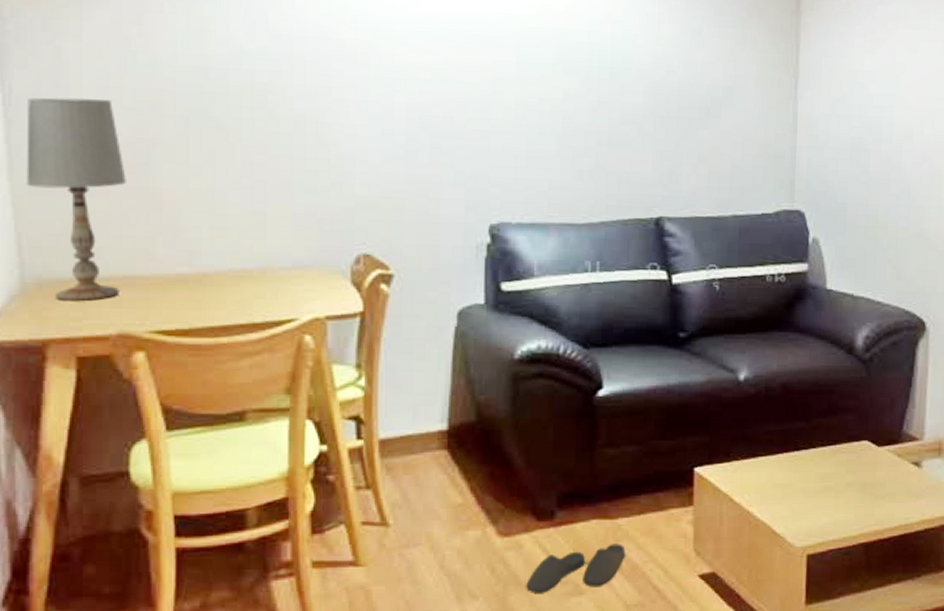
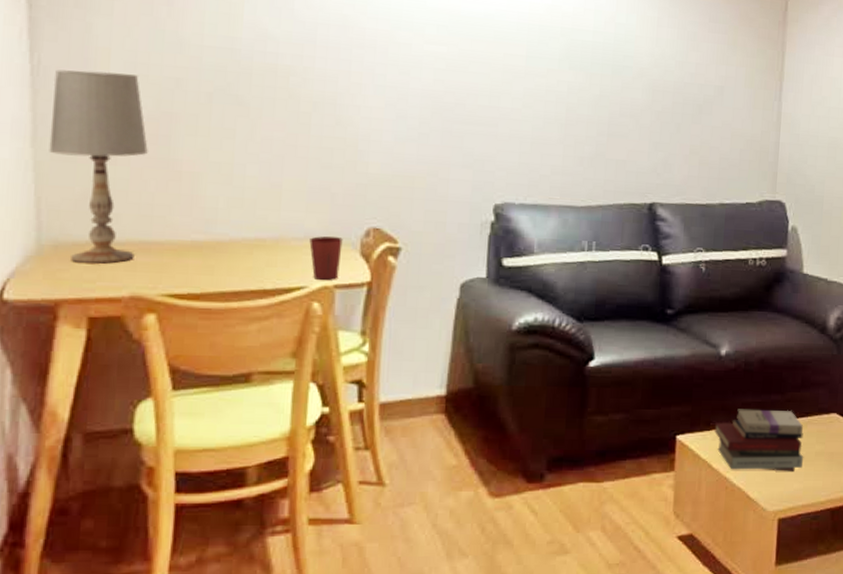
cup: none [298,265,332,311] -> present [309,236,343,280]
slippers: present [526,544,626,593] -> none [514,506,610,552]
books: none [734,438,833,504] -> present [713,409,804,471]

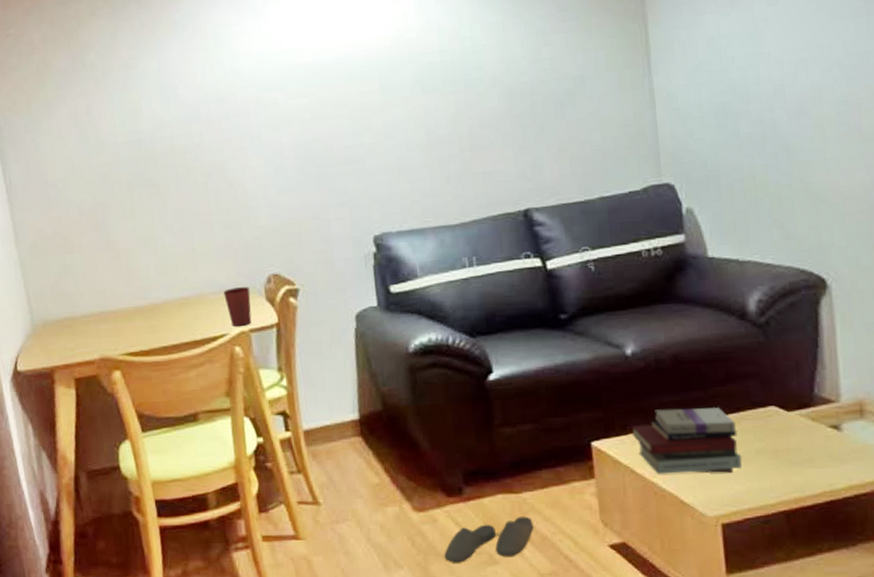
table lamp: present [49,69,148,265] -> none [22,177,98,336]
slippers: none [514,506,610,552] -> present [444,516,534,563]

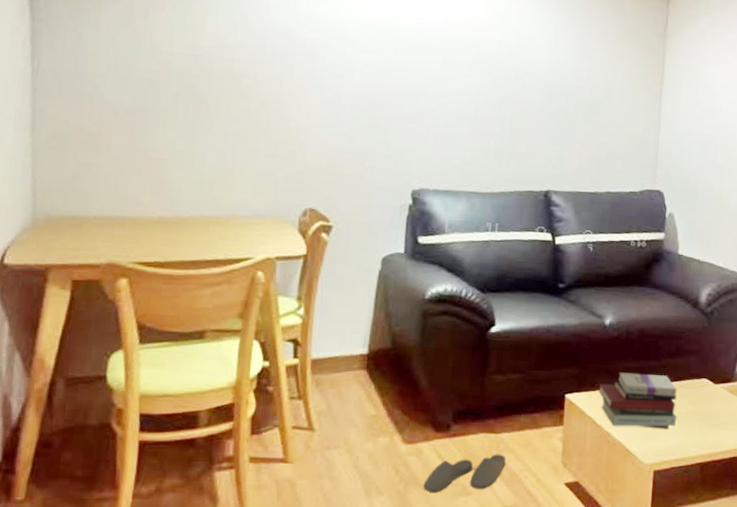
cup: present [223,287,252,327] -> none [256,215,284,253]

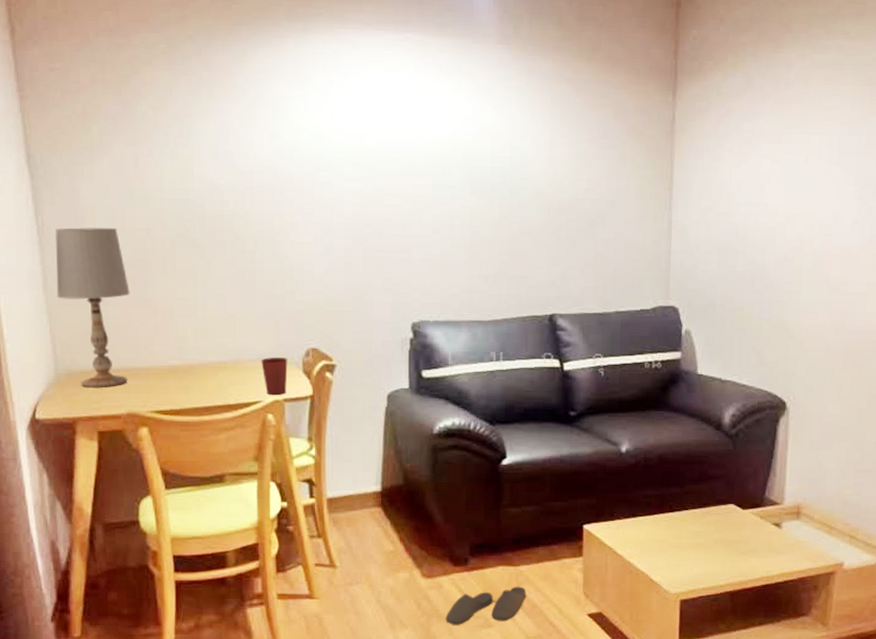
table lamp: none [44,72,125,236] -> present [55,227,130,388]
cup: none [256,215,284,253] -> present [261,357,288,395]
books: present [598,372,677,429] -> none [617,501,703,558]

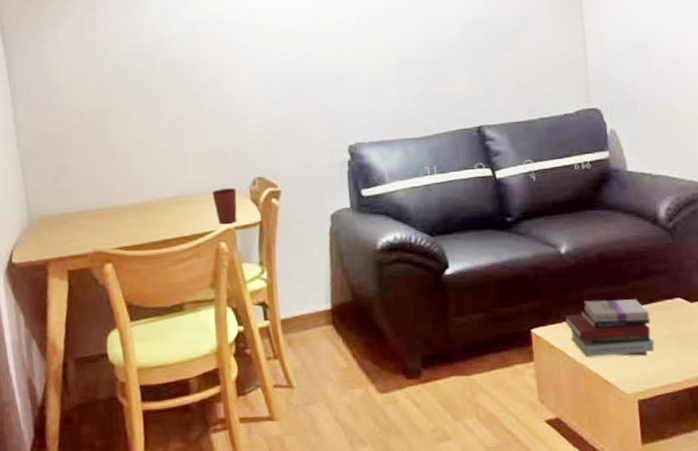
table lamp: present [55,227,130,388] -> none [26,84,93,230]
slippers: present [445,586,527,625] -> none [403,396,482,439]
books: none [617,501,703,558] -> present [564,298,655,357]

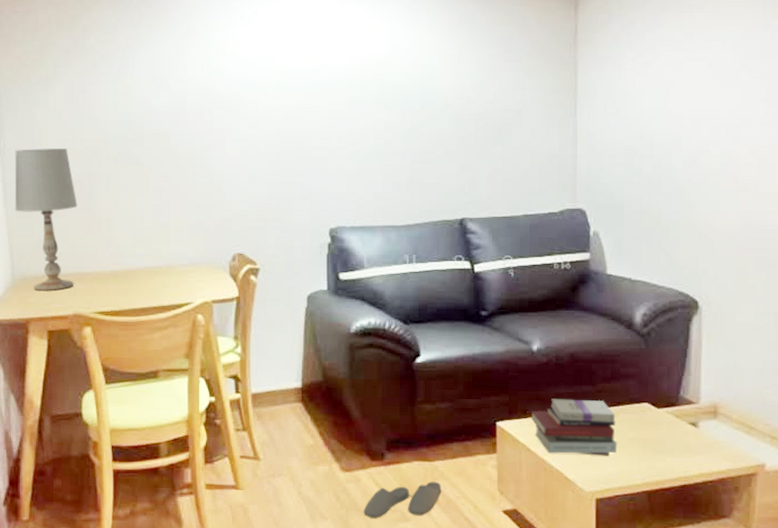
table lamp: none [26,84,93,230] -> present [14,148,77,292]
cup: present [212,188,237,224] -> none [192,262,216,297]
slippers: none [403,396,482,439] -> present [363,481,442,518]

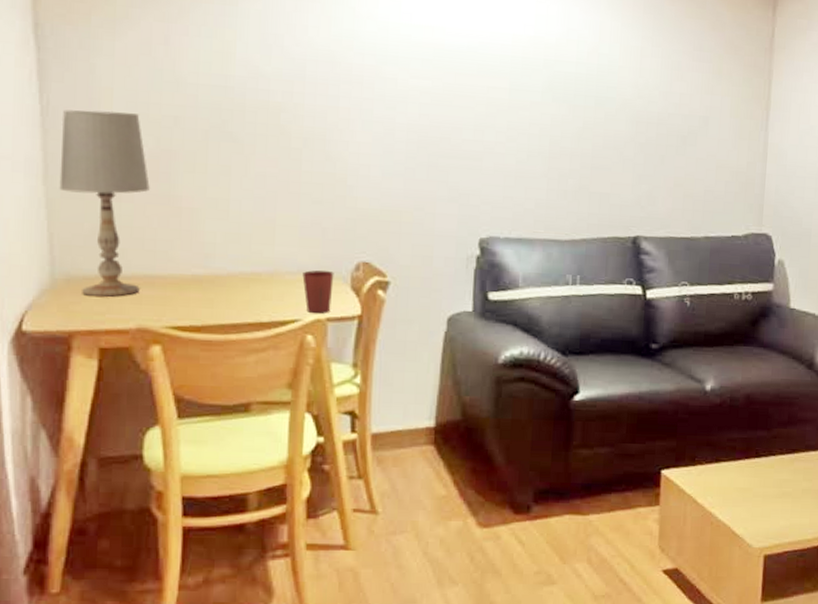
cup: none [192,262,216,297] -> present [302,270,334,313]
slippers: present [363,481,442,518] -> none [502,538,595,581]
books: present [530,399,618,456] -> none [699,444,791,508]

